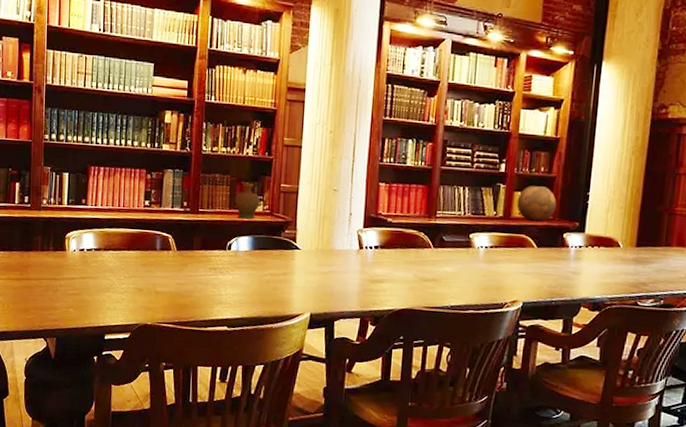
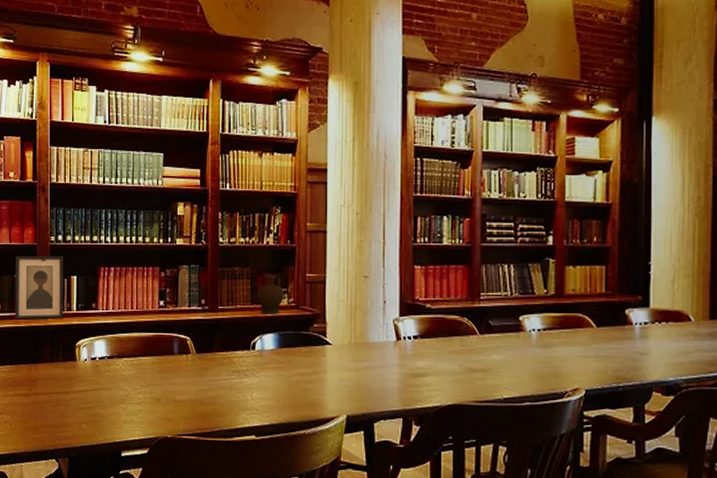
picture frame: none [10,150,56,212] -> present [15,255,63,320]
globe: present [517,186,557,223] -> none [569,258,614,299]

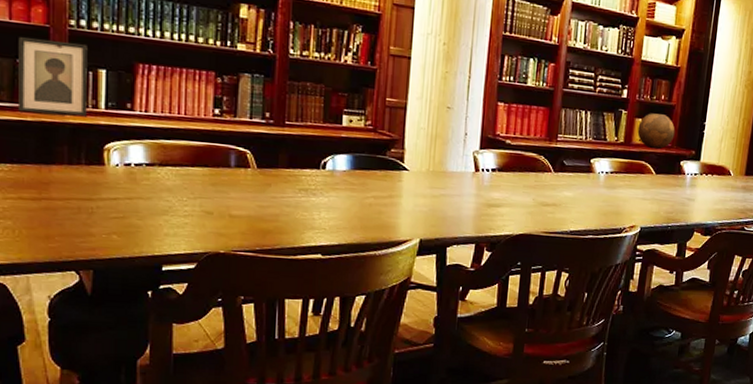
decorative vase: present [256,274,284,315] -> none [329,93,361,136]
globe: none [569,258,614,299] -> present [637,113,675,150]

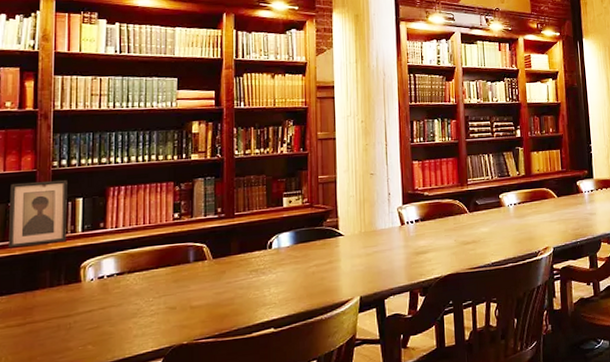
globe: present [637,113,675,150] -> none [534,144,567,176]

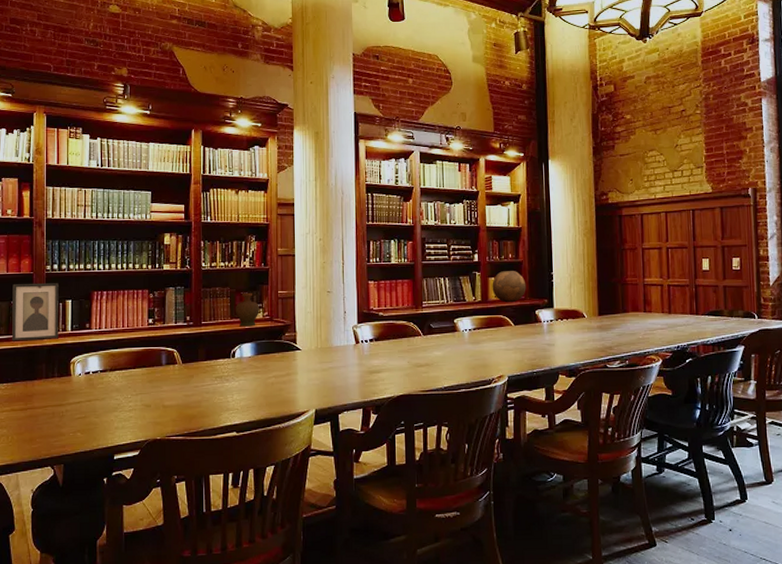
decorative vase: none [271,179,298,216] -> present [235,292,260,327]
globe: none [534,144,567,176] -> present [492,271,526,303]

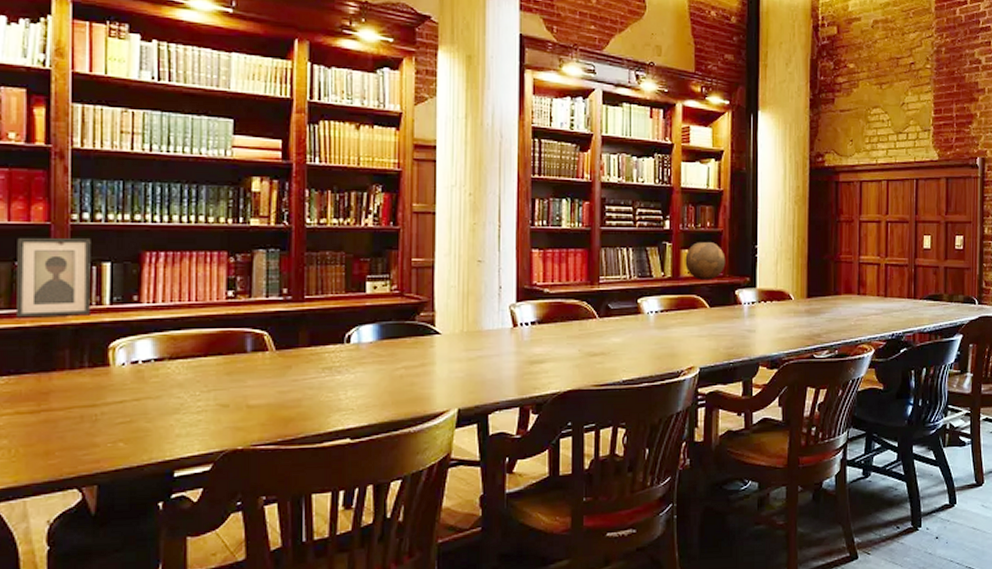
decorative vase: present [235,292,260,327] -> none [351,259,386,304]

